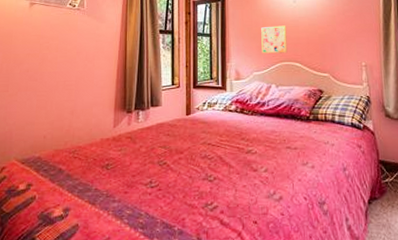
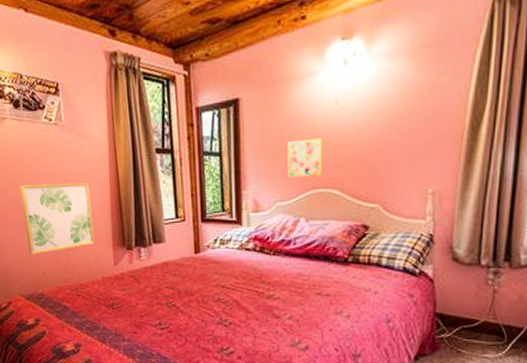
wall art: none [33,56,100,119] -> present [20,183,94,254]

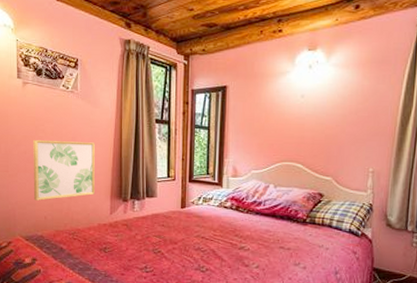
wall art: present [288,138,323,178] -> none [262,122,291,153]

